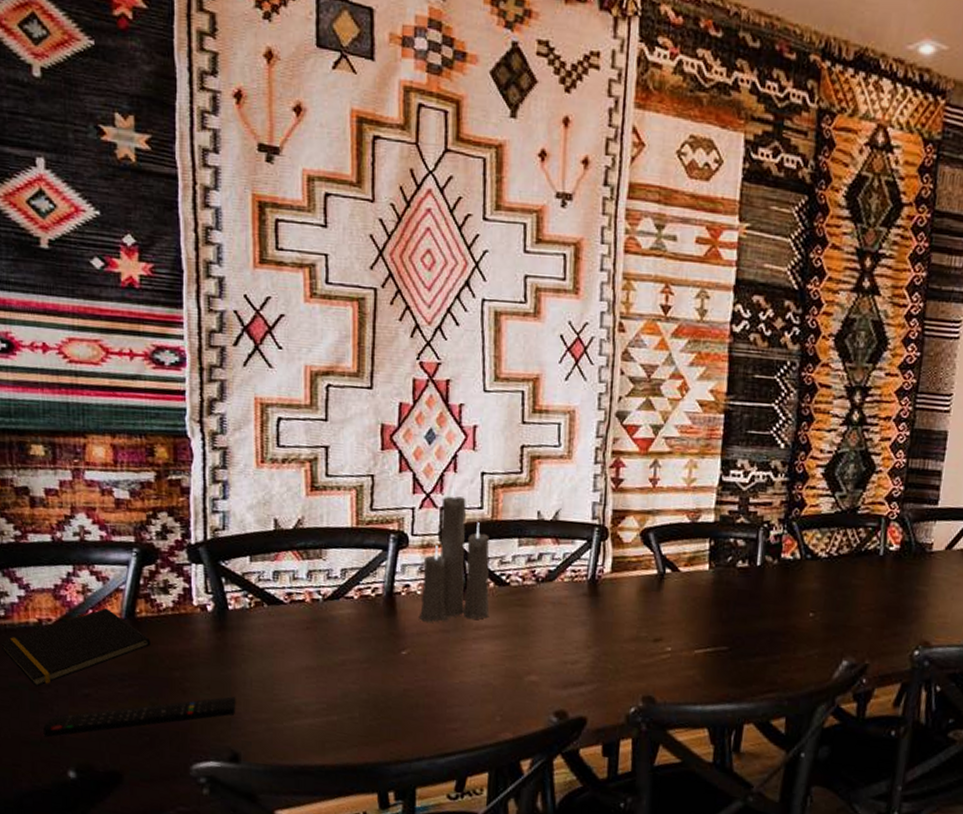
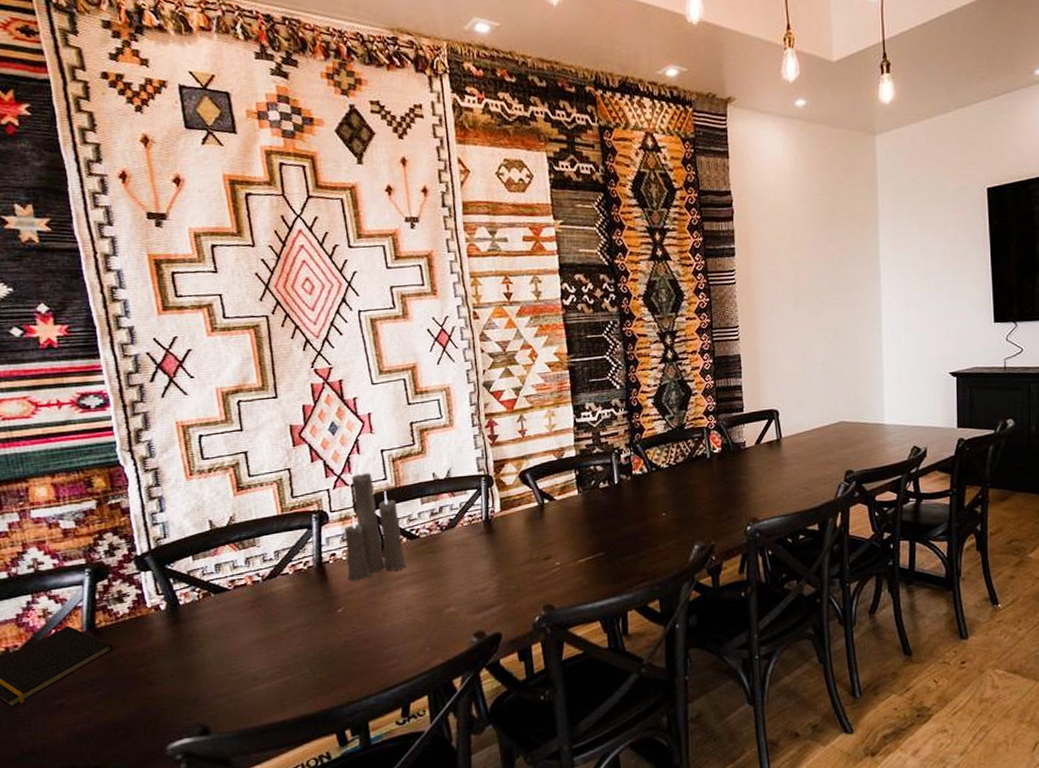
remote control: present [43,696,236,738] -> none [23,678,200,751]

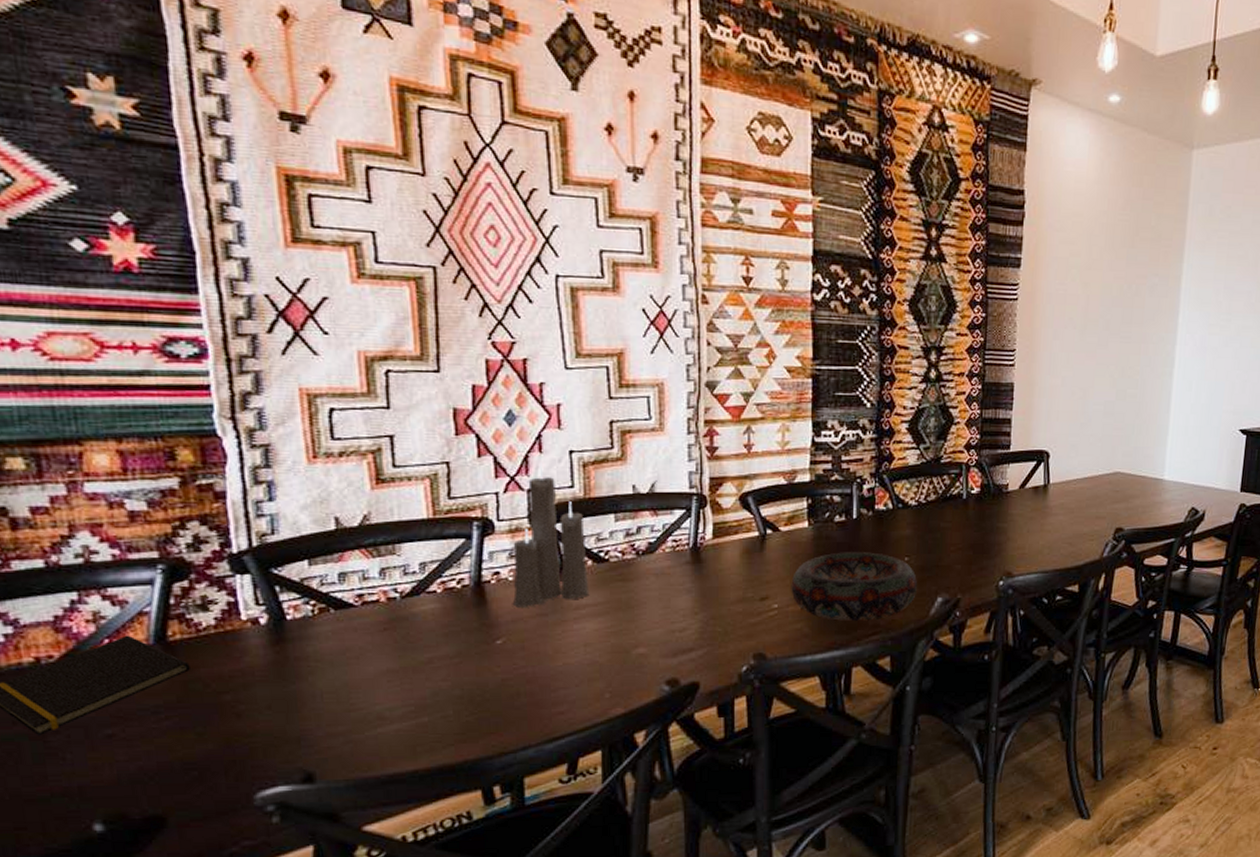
decorative bowl: none [568,511,676,572] -> present [791,552,917,621]

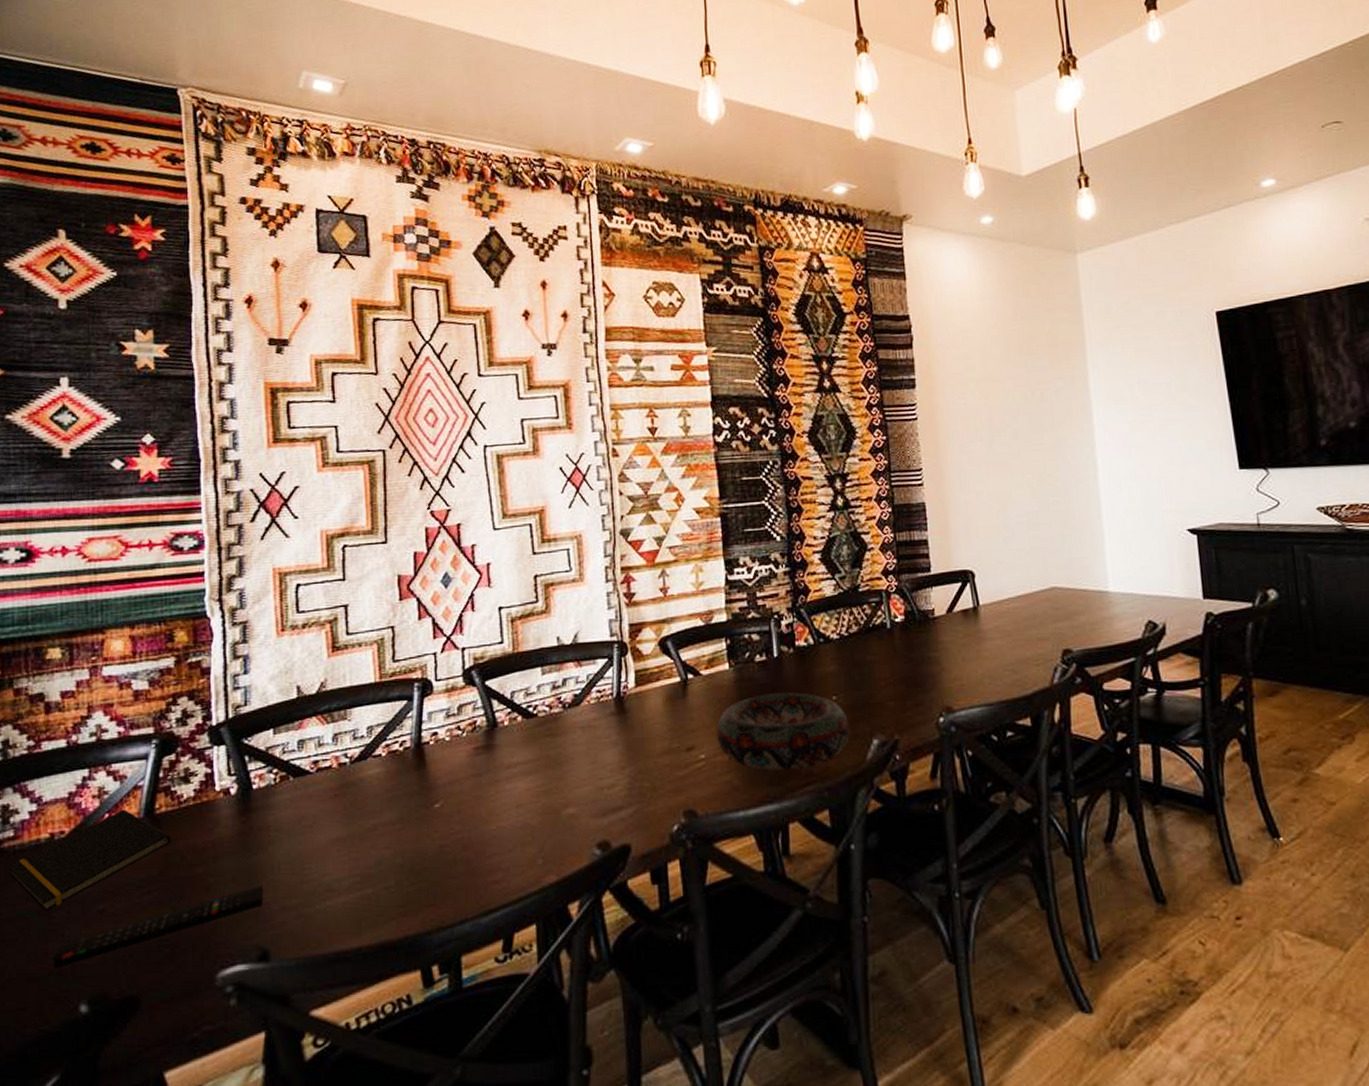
remote control: none [54,712,306,791] -> present [53,884,264,969]
candle: present [512,462,590,609] -> none [449,620,520,770]

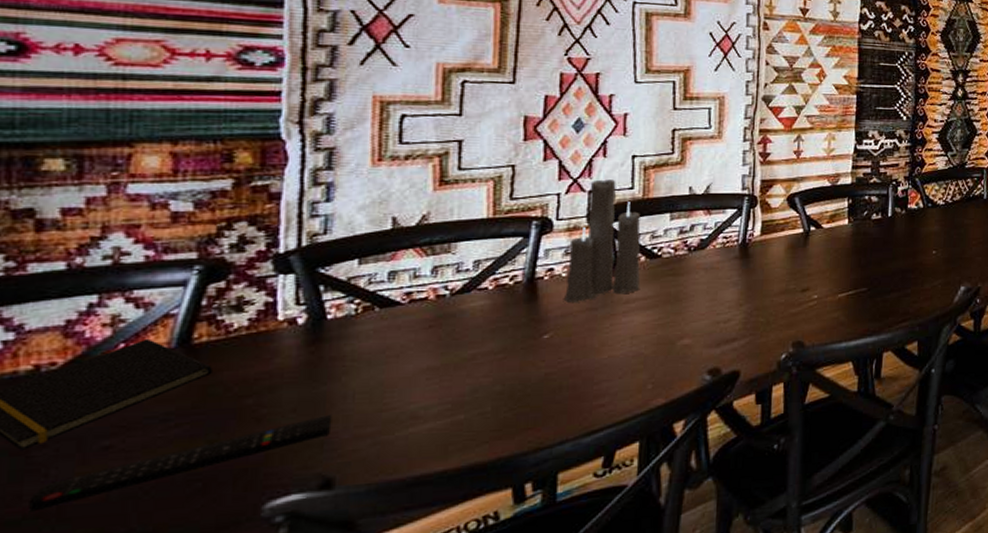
candle: none [449,620,520,770] -> present [563,166,641,304]
decorative bowl: present [716,692,850,771] -> none [830,246,943,309]

